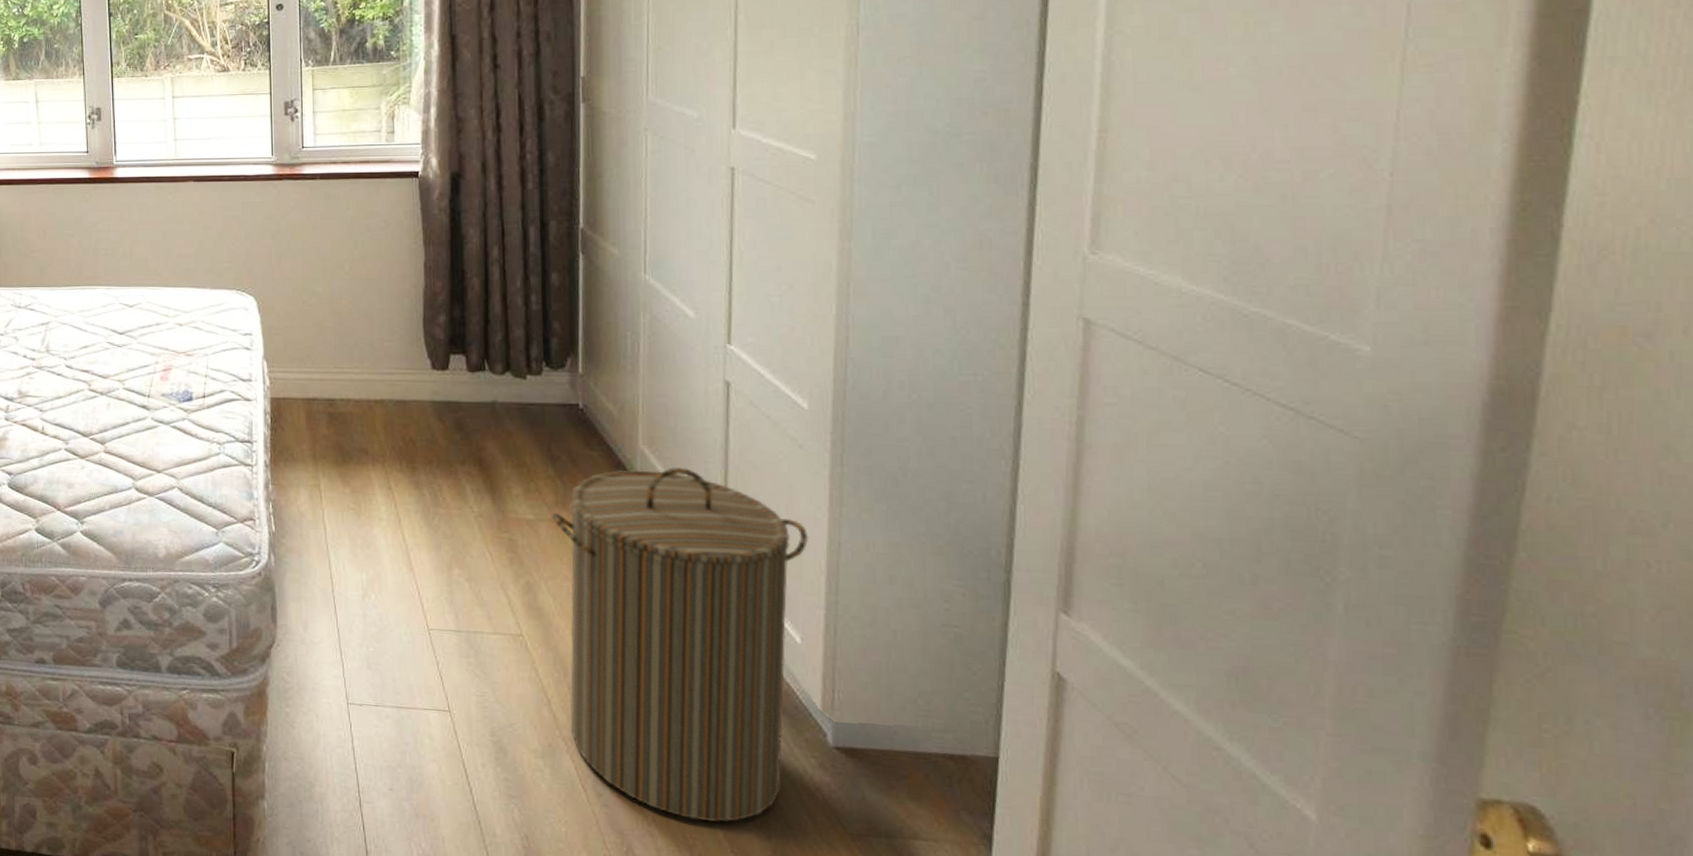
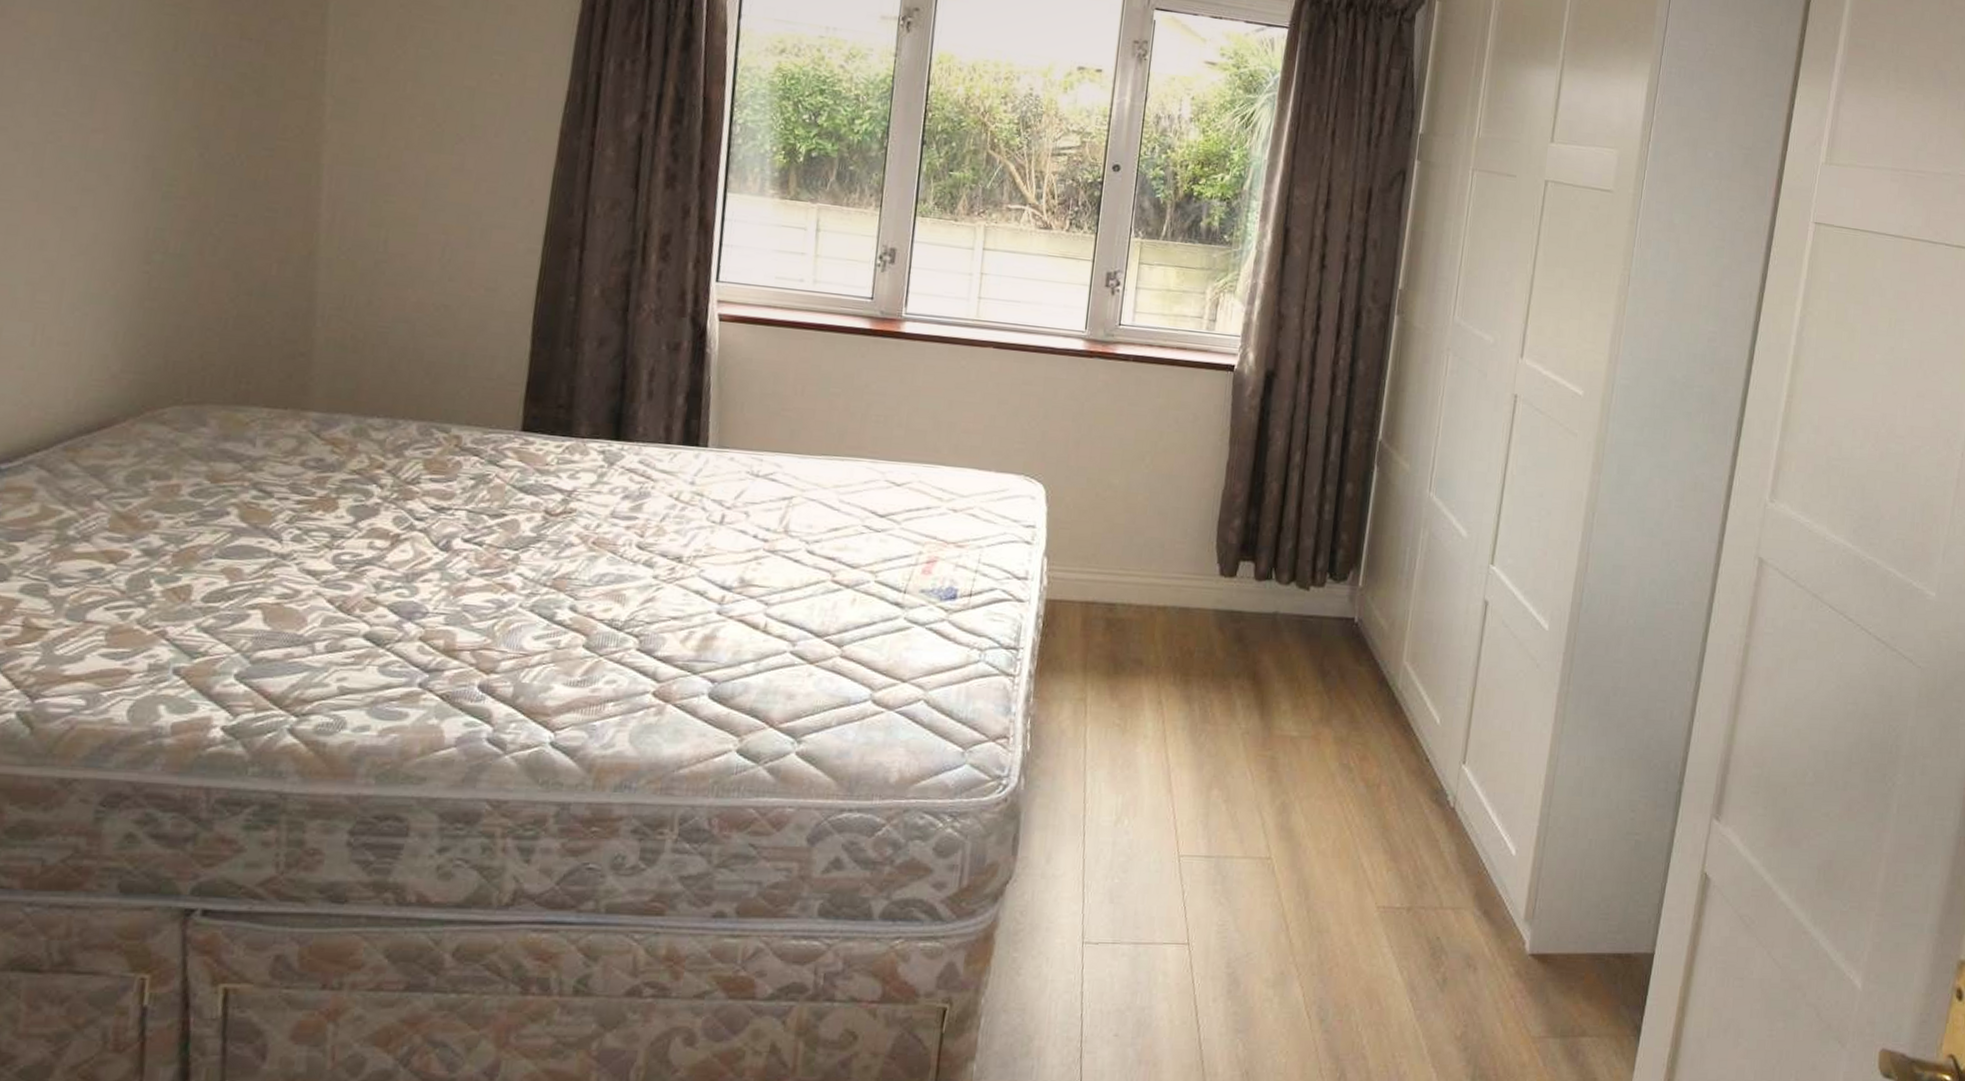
laundry hamper: present [552,467,809,823] -> none [1304,684,1534,1039]

